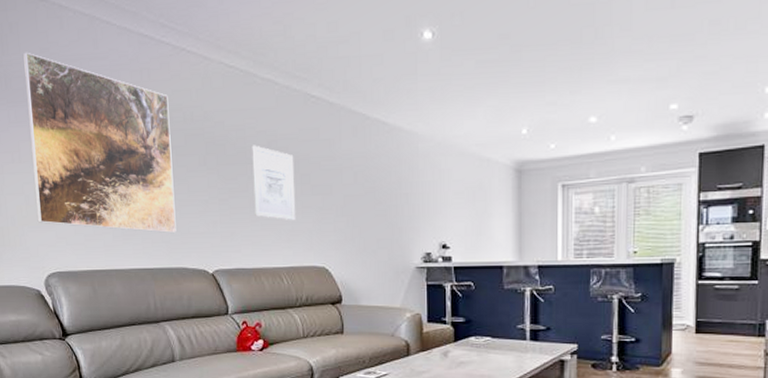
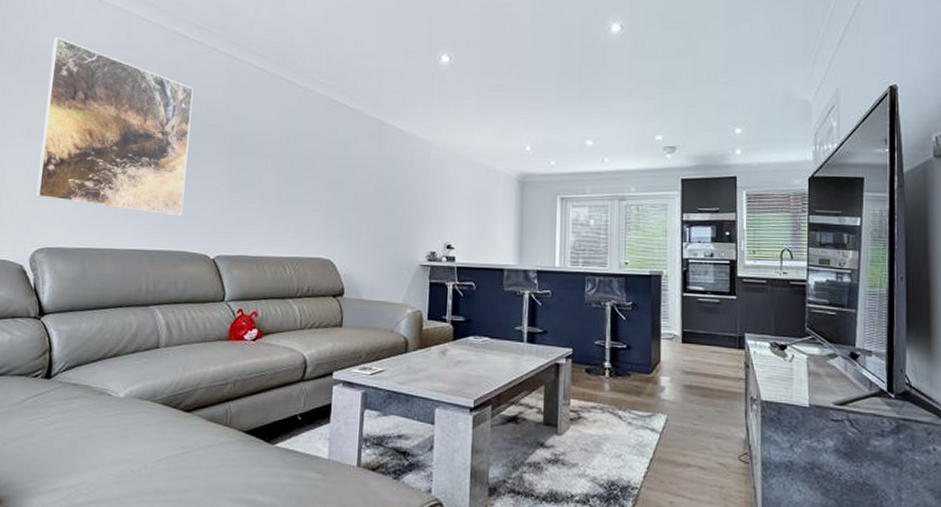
wall art: present [251,145,296,221] -> none [265,139,310,213]

